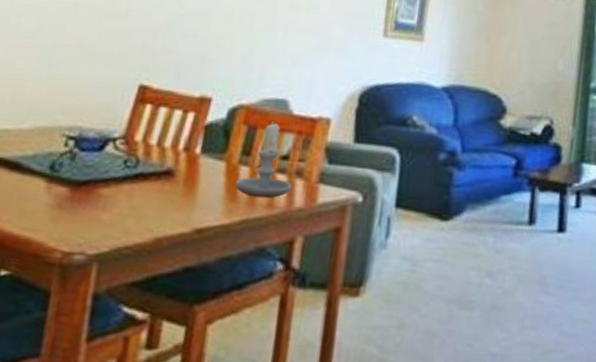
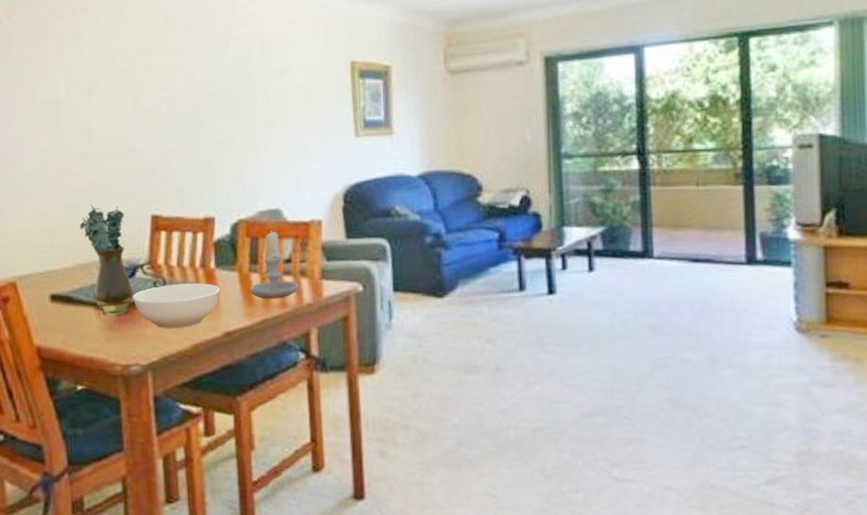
vase: none [48,62,108,193] -> present [80,204,133,316]
bowl: none [94,165,201,217] -> present [132,283,220,328]

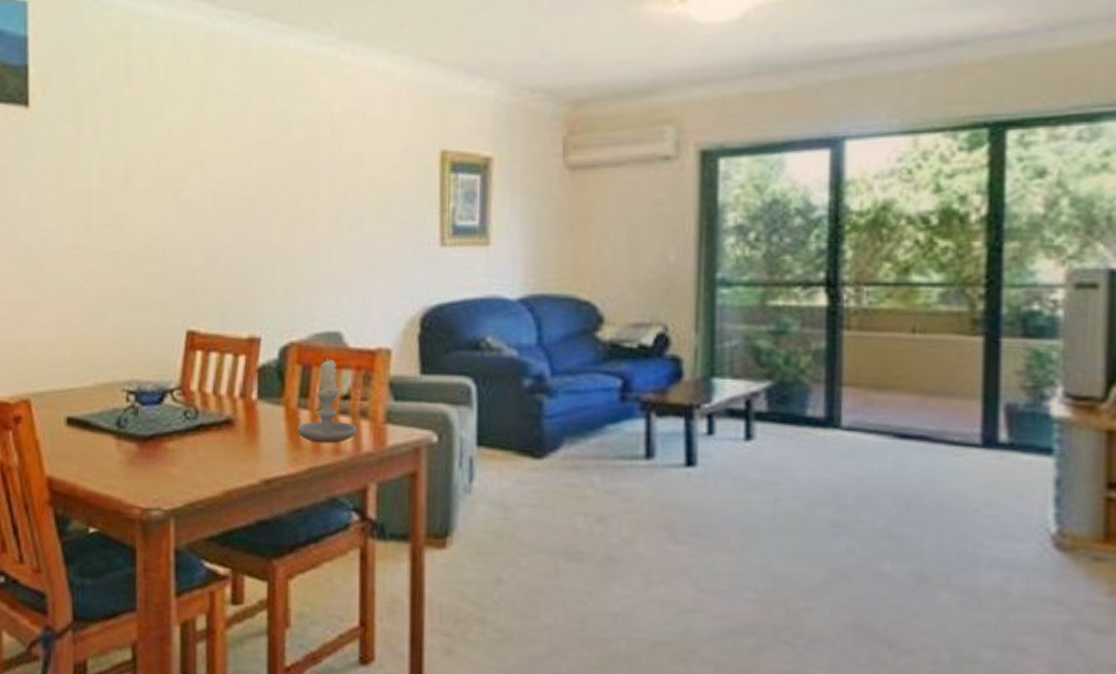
vase: present [80,204,133,316] -> none [104,313,159,449]
bowl: present [132,283,220,328] -> none [158,416,261,469]

